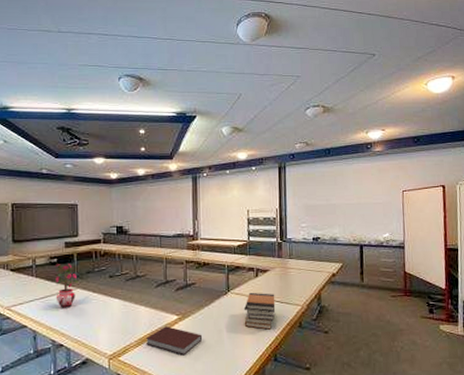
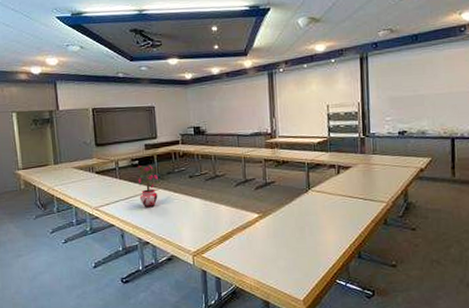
notebook: present [146,326,203,356] -> none [228,224,284,253]
book stack: present [243,292,276,330] -> none [325,189,359,227]

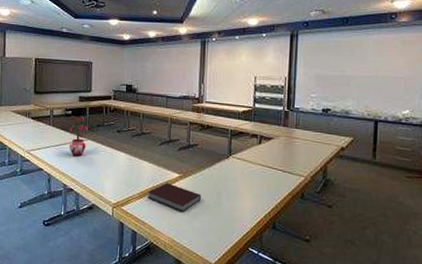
notebook: none [228,224,284,253] -> present [148,183,202,213]

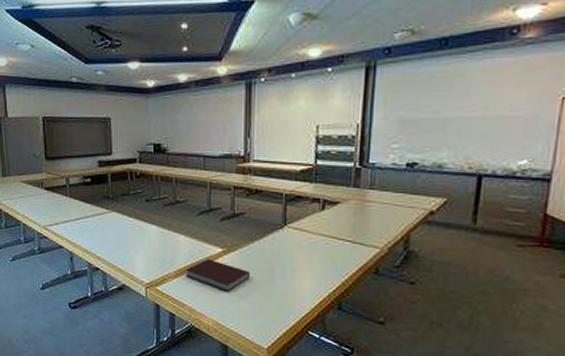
potted plant: present [68,116,89,157] -> none [88,184,113,231]

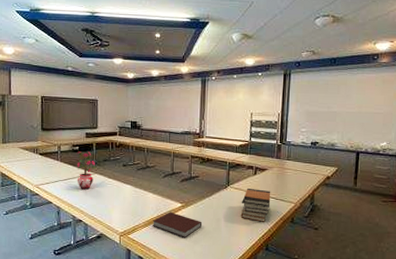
potted plant: none [88,184,113,231] -> present [76,151,96,190]
book stack: none [302,227,346,273] -> present [240,188,271,222]

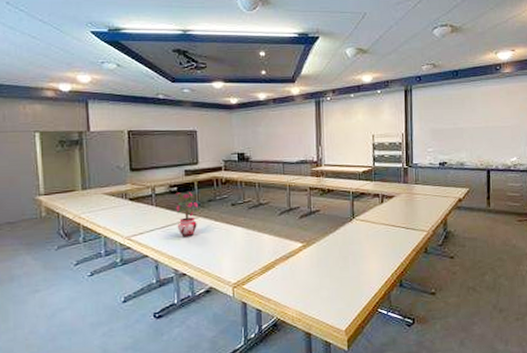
notebook: present [153,212,203,238] -> none [271,254,328,283]
book stack: present [240,188,271,222] -> none [369,218,401,256]

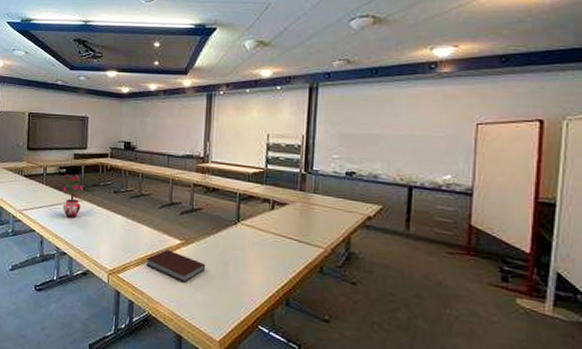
notebook: none [271,254,328,283] -> present [146,249,206,283]

